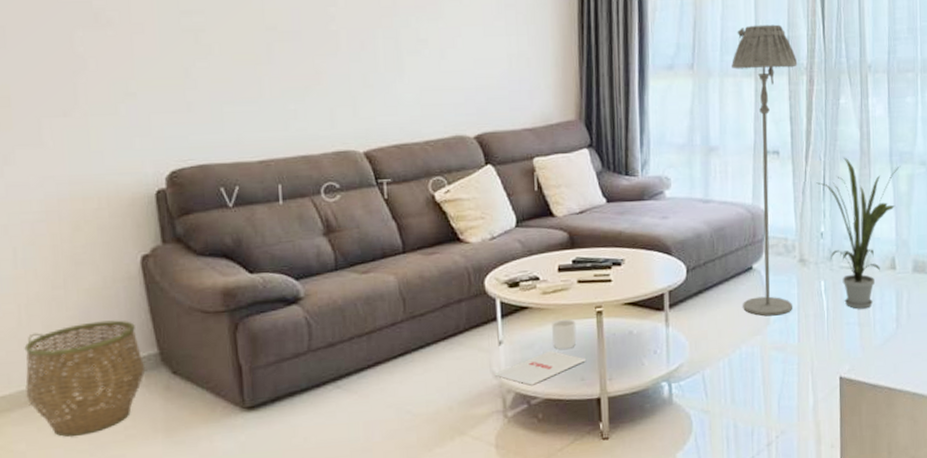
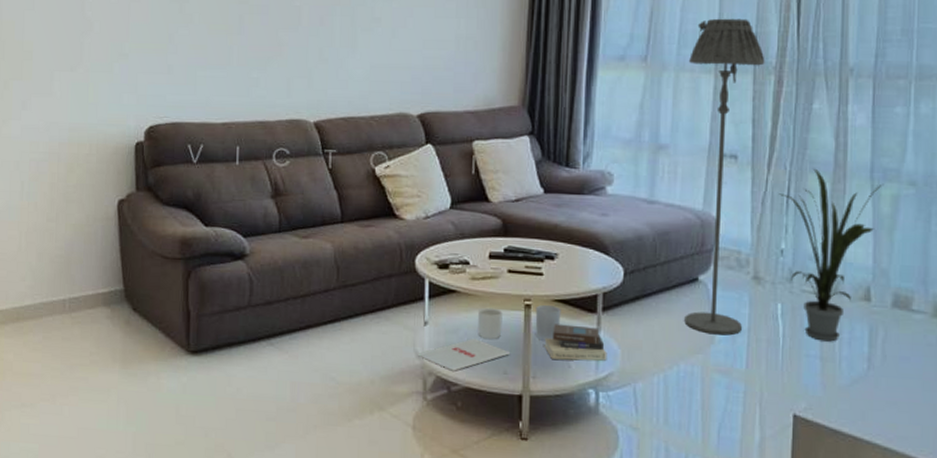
basket: present [24,320,146,437] -> none [18,254,112,355]
candle holder: none [607,309,632,345] -> present [535,305,562,342]
books: none [617,324,677,361] -> present [544,324,607,361]

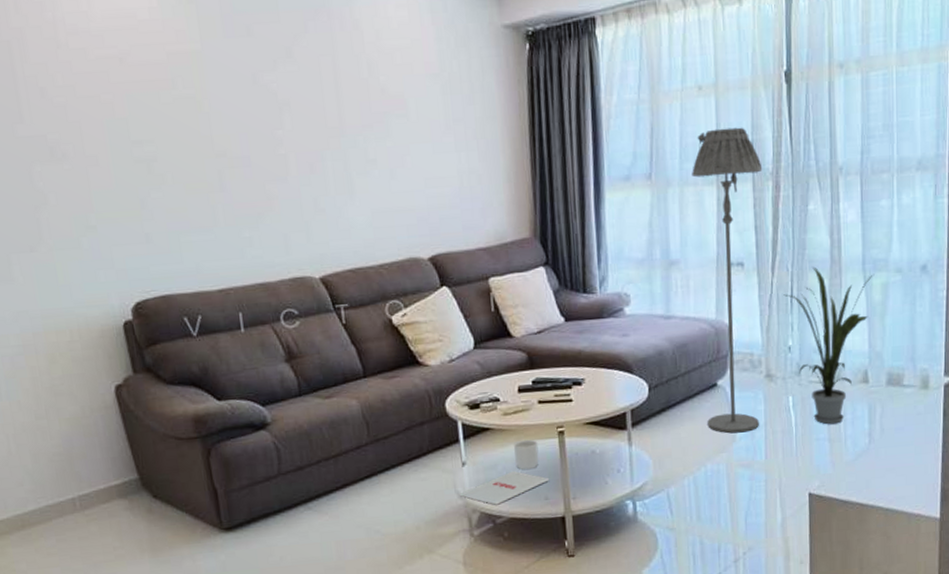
candle holder: present [535,305,562,342] -> none [569,429,594,464]
books: present [544,324,607,361] -> none [580,443,641,480]

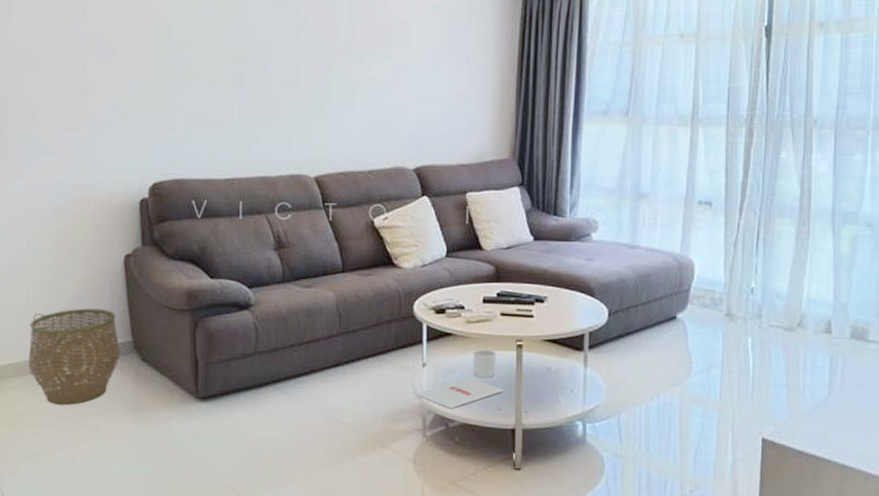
basket: none [16,447,128,558] -> present [28,308,121,406]
floor lamp: present [692,127,763,434] -> none [664,74,737,368]
house plant: present [783,266,875,424] -> none [749,213,844,371]

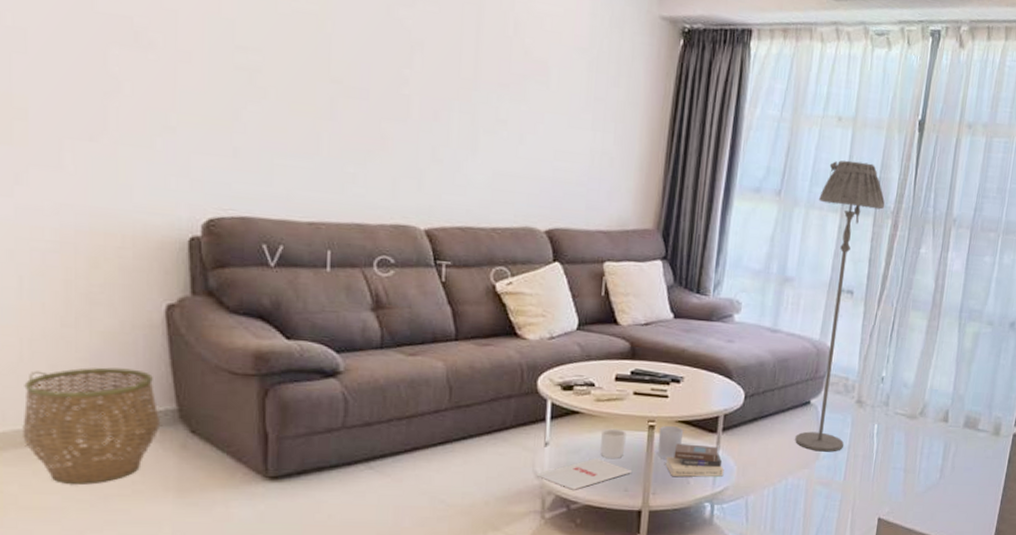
candle holder: none [527,345,551,379] -> present [658,426,684,461]
books: none [535,362,594,396] -> present [665,443,724,477]
floor lamp: none [664,74,737,368] -> present [795,160,885,452]

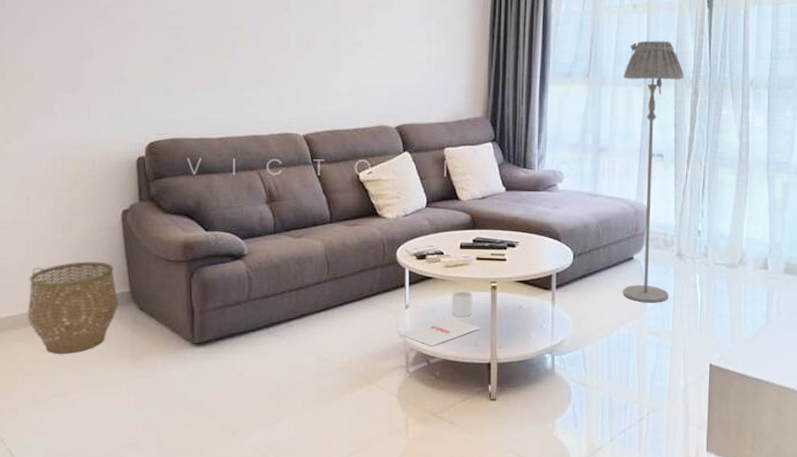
candle holder: present [658,426,684,461] -> none [500,286,522,317]
books: present [665,443,724,477] -> none [508,301,561,332]

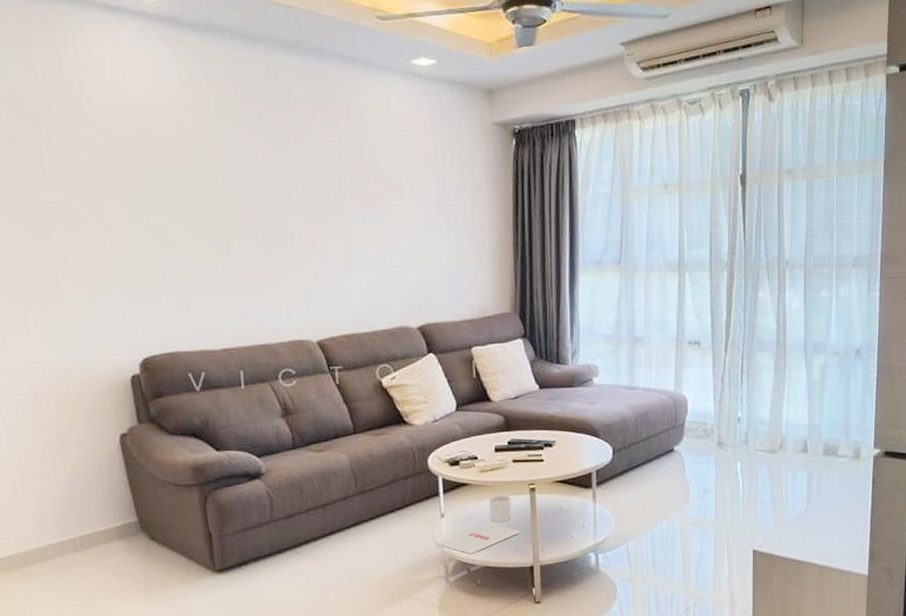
basket: present [28,261,119,355] -> none [20,491,127,594]
floor lamp: present [623,40,684,303] -> none [657,222,719,494]

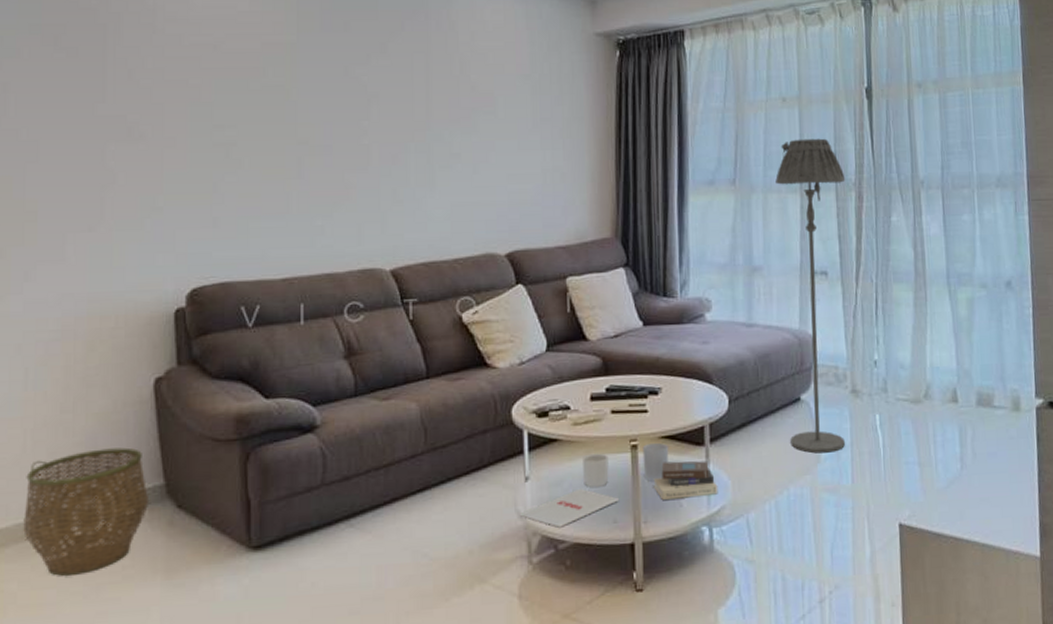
basket: none [20,491,127,594] -> present [23,447,150,577]
candle holder: none [539,486,562,519] -> present [642,443,669,483]
books: none [549,500,603,533] -> present [653,461,718,501]
floor lamp: none [657,222,719,494] -> present [775,138,846,454]

